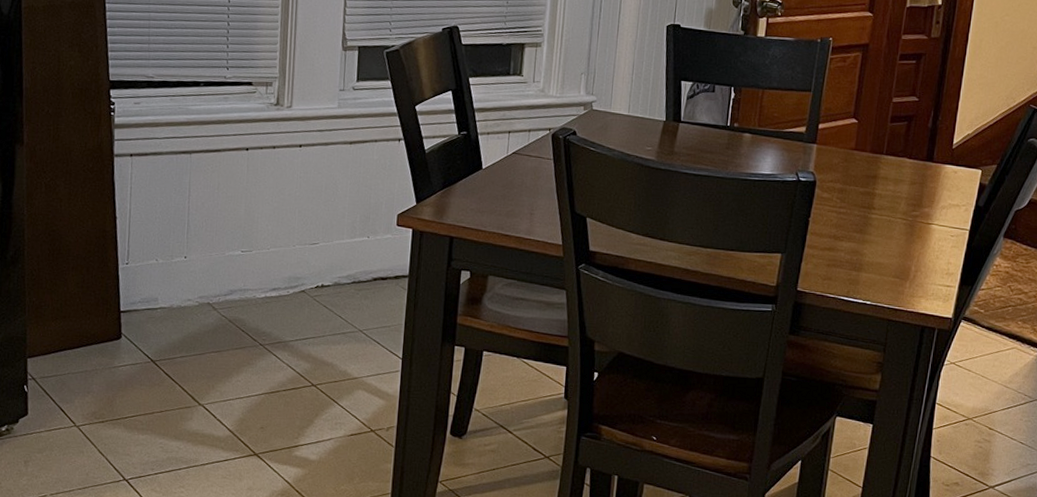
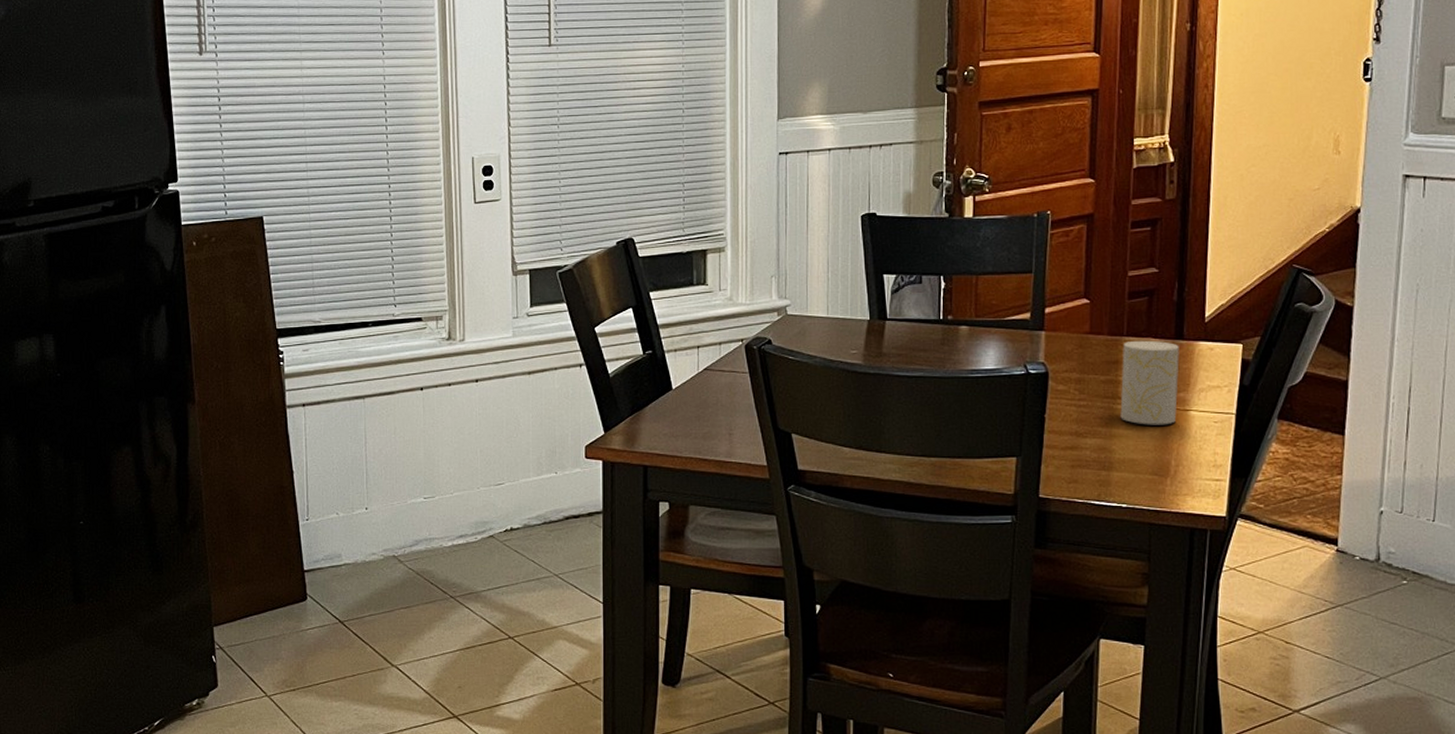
cup: none [873,159,929,235] -> present [1120,340,1179,425]

